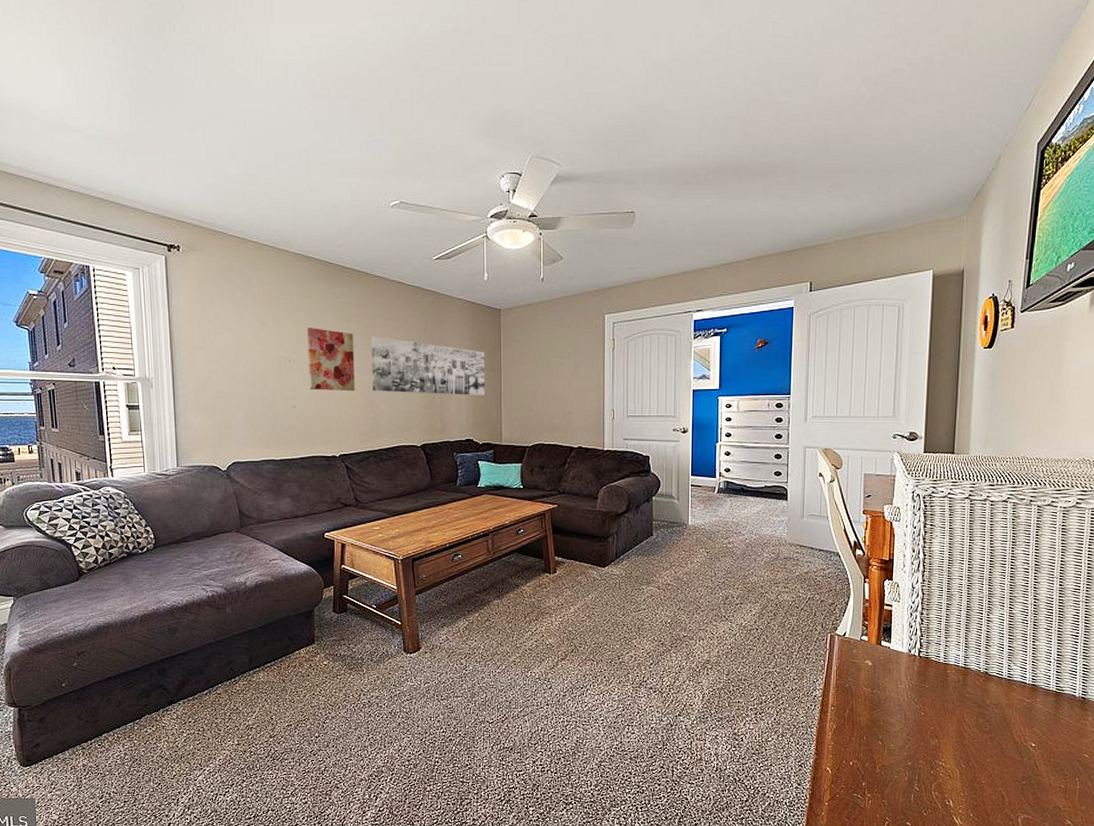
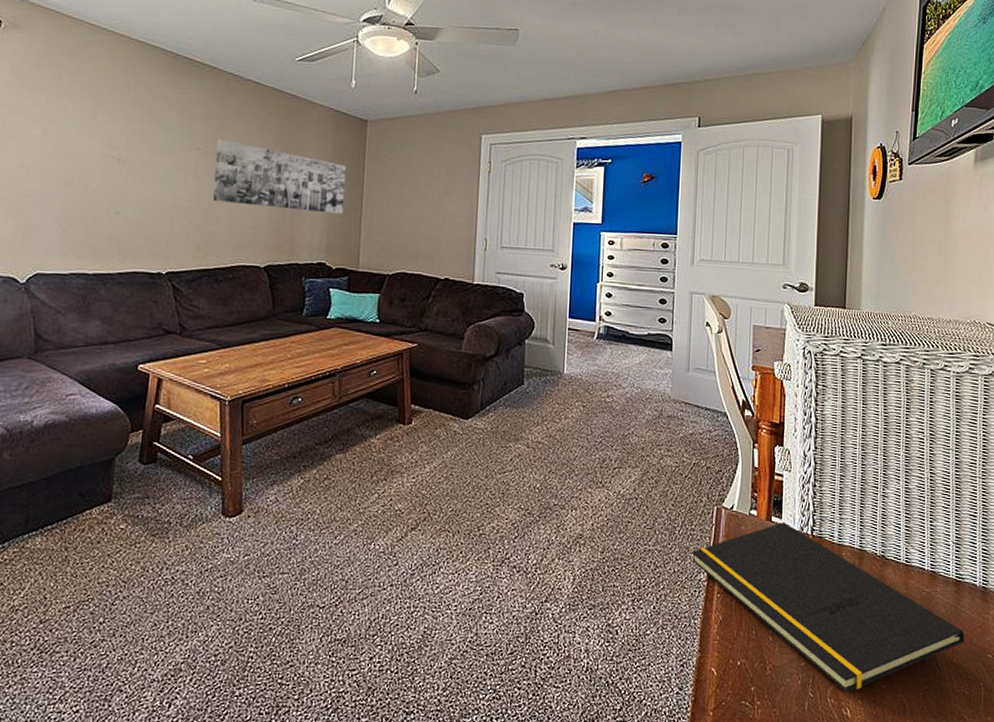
wall art: present [306,328,355,392] -> none [138,124,197,200]
notepad: none [807,645,1063,787] -> present [691,522,965,692]

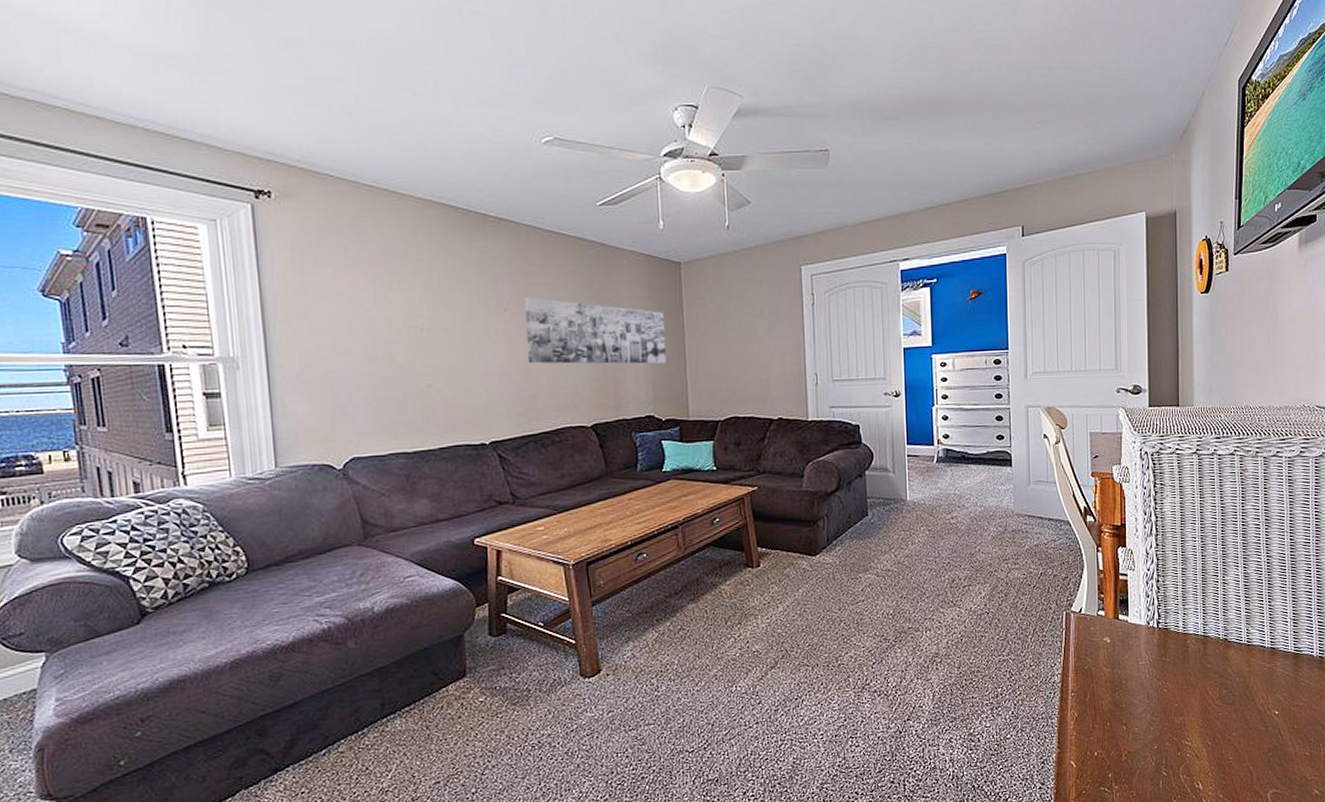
notepad: present [691,522,965,692] -> none [1044,618,1304,768]

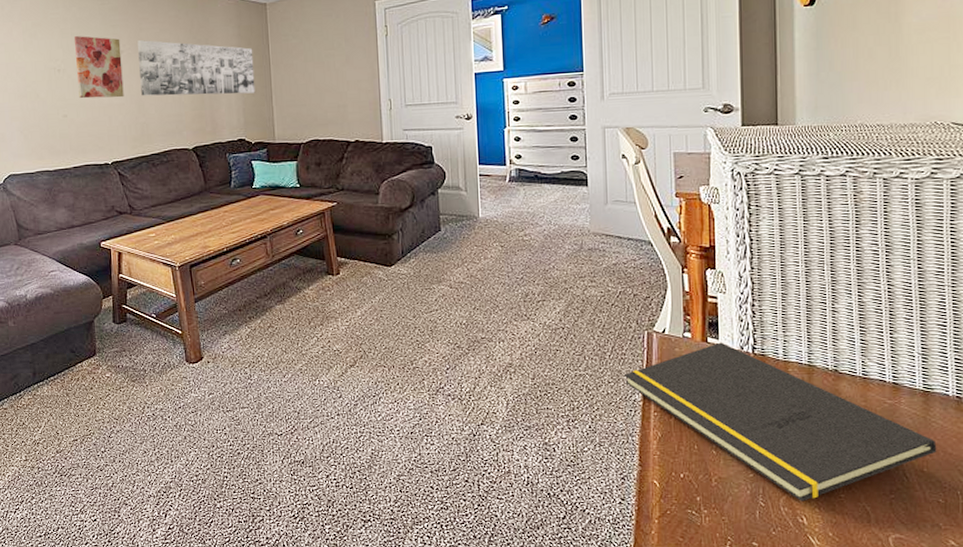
wall art: none [442,289,507,365] -> present [73,36,124,99]
notepad: none [1044,618,1304,768] -> present [623,342,937,501]

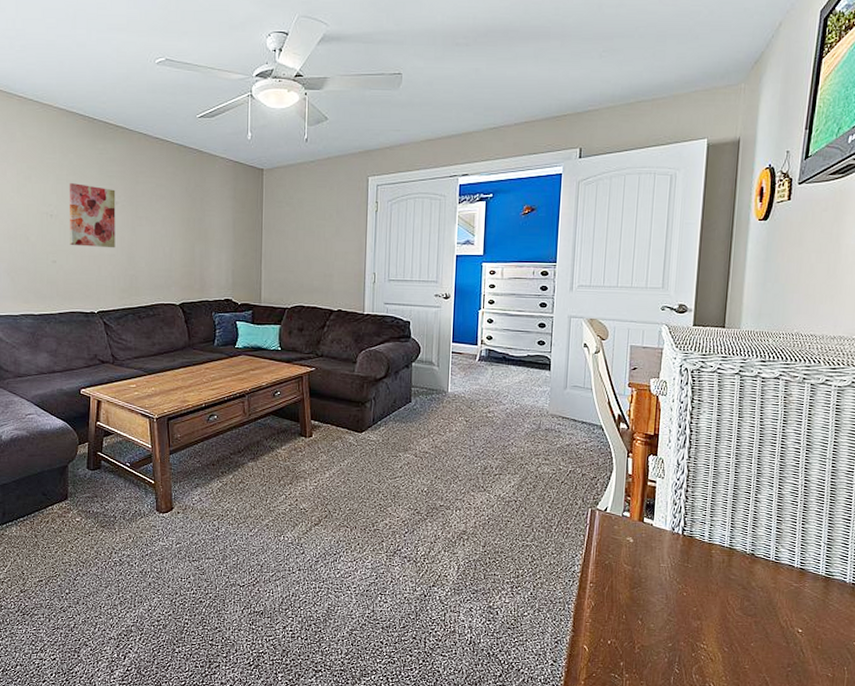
wall art: present [138,40,255,96] -> none [133,193,247,256]
notepad: present [623,342,937,501] -> none [566,522,831,670]

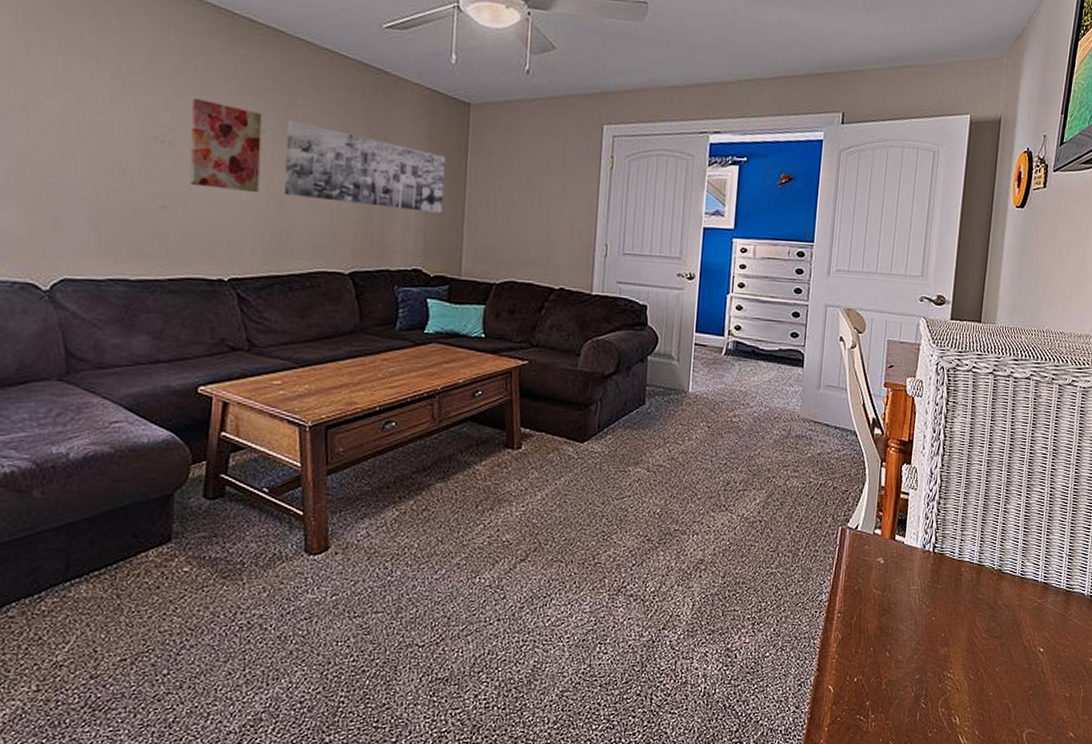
wall art: none [133,193,247,256] -> present [284,120,446,213]

